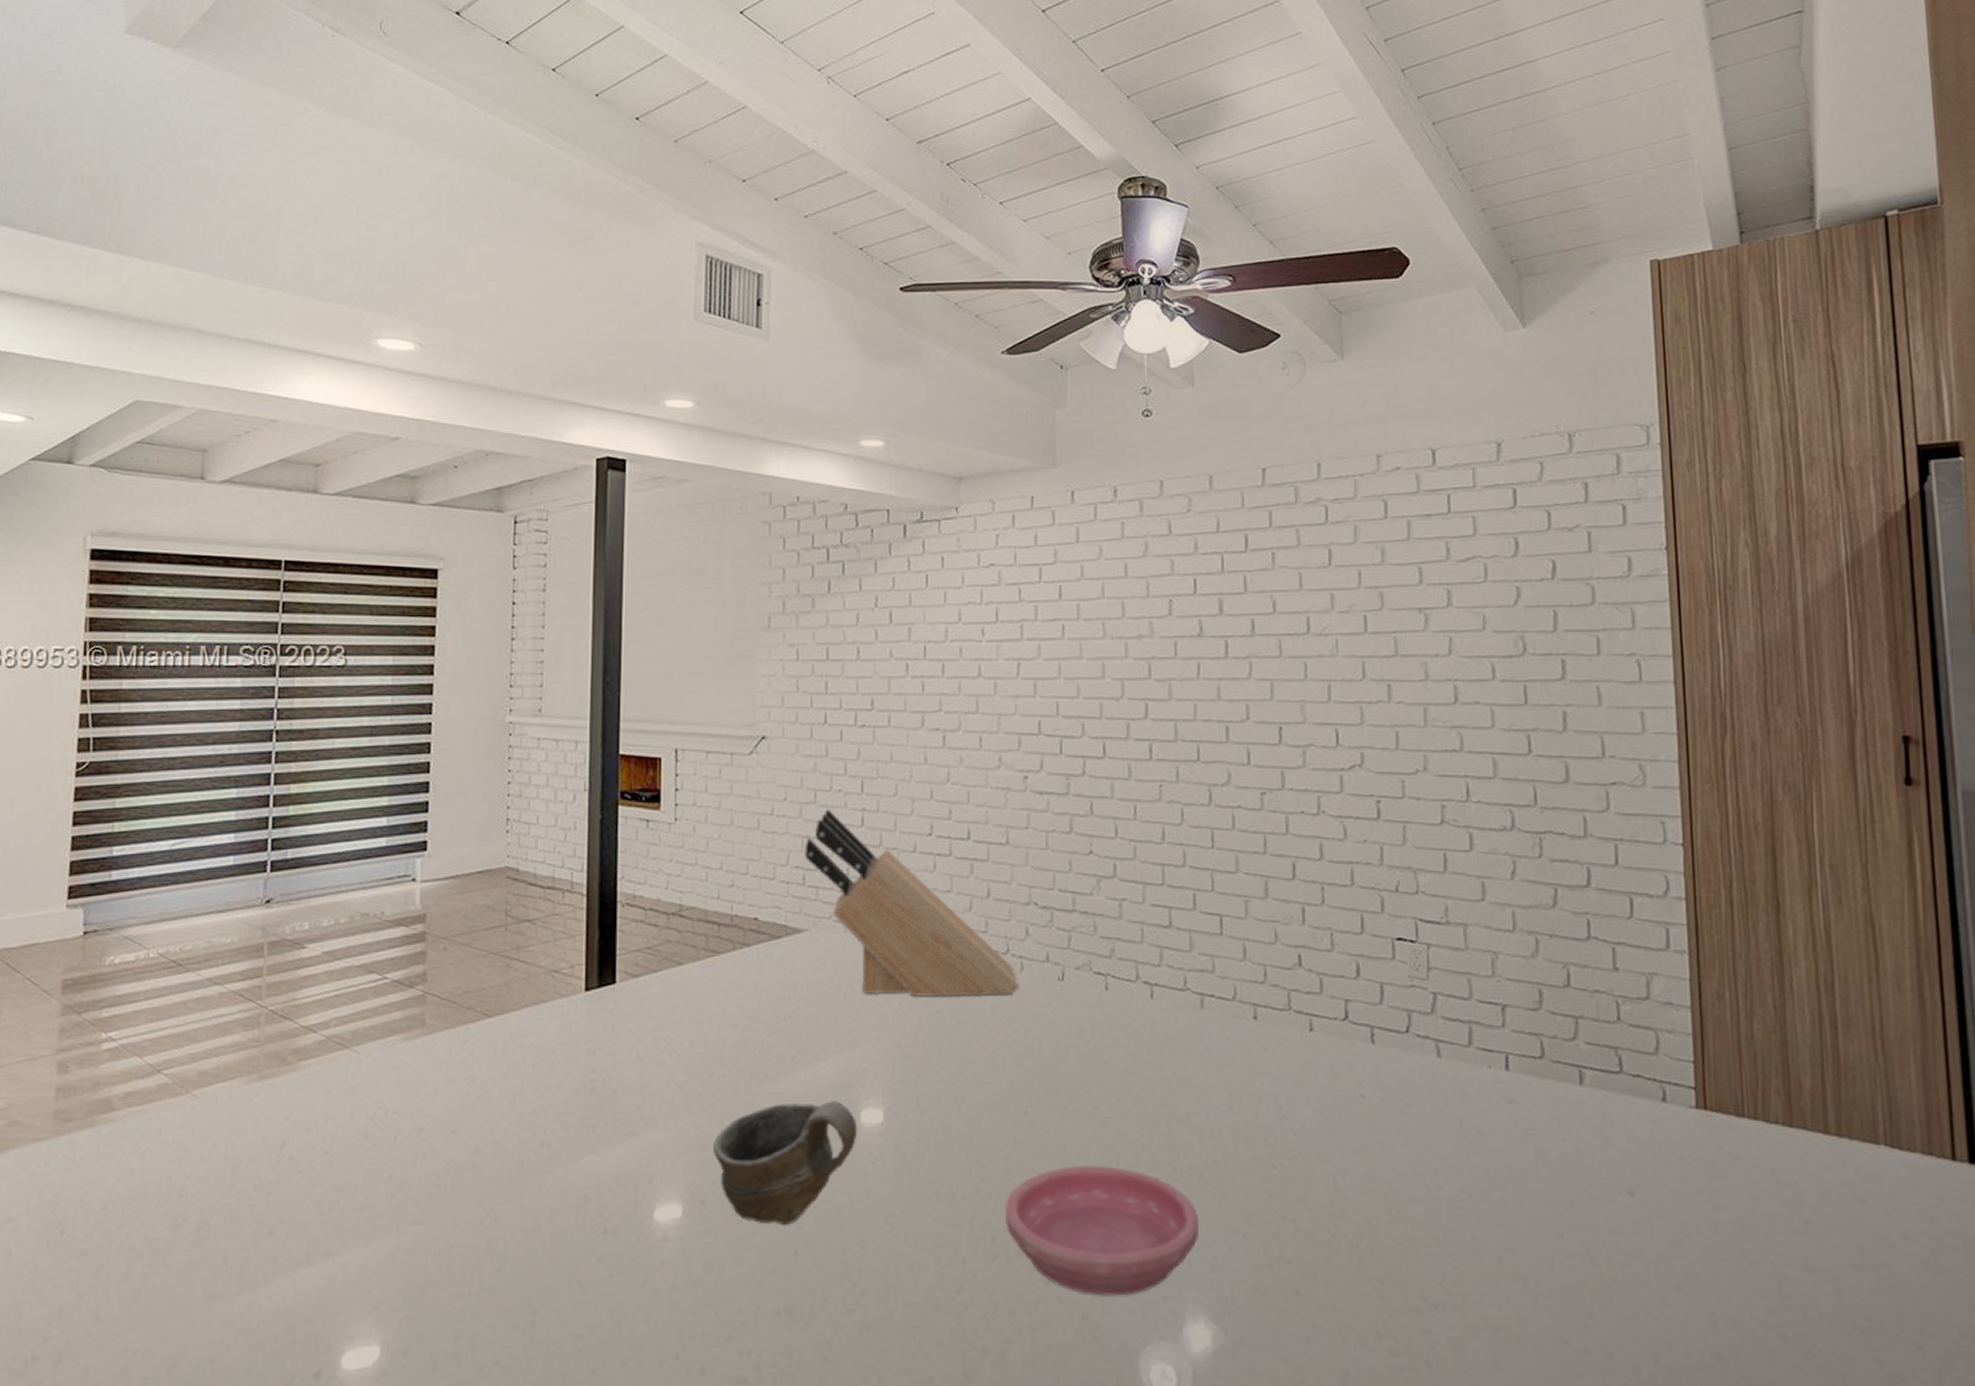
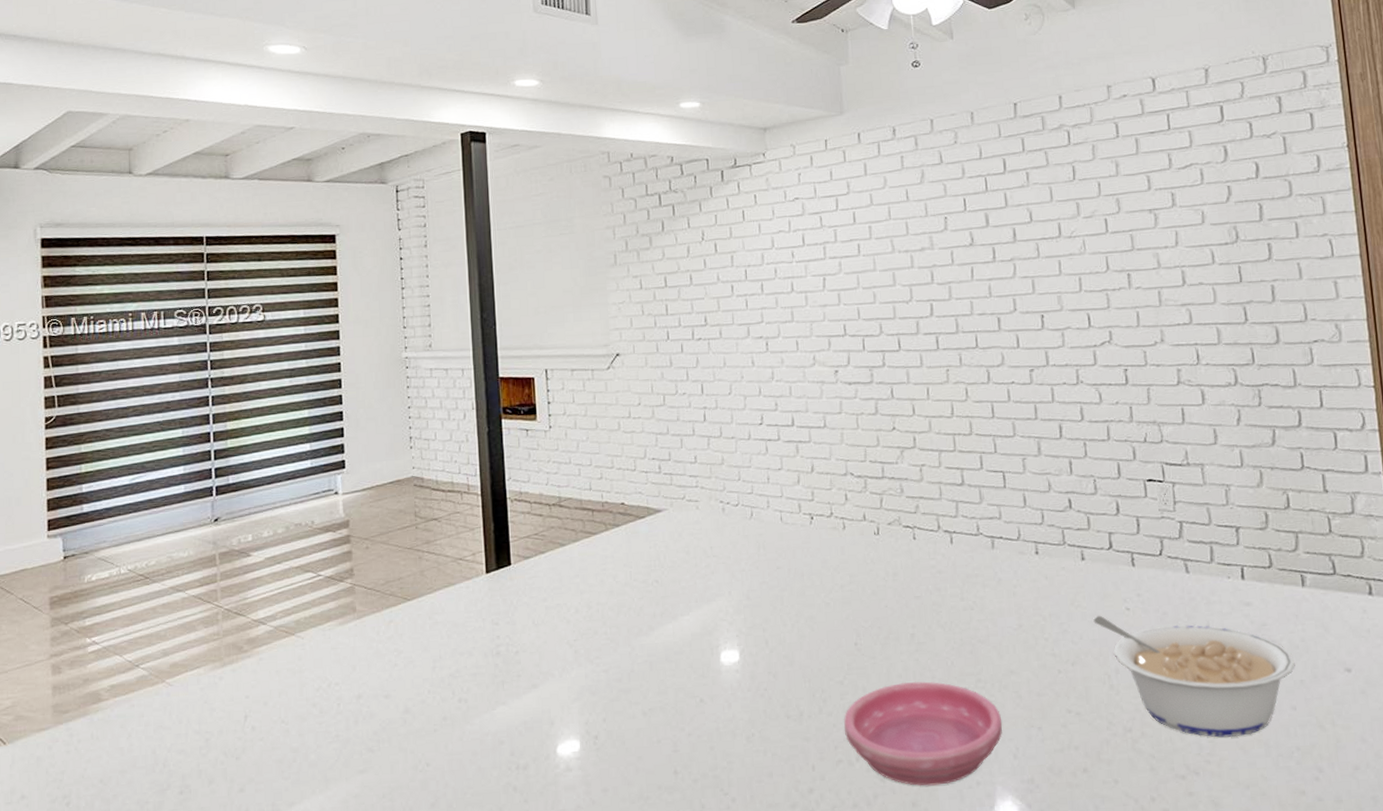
cup: present [713,1101,858,1226] -> none [601,646,719,751]
knife block: present [804,809,1020,997] -> none [658,409,843,558]
legume: none [1319,1101,1566,1265] -> present [1093,615,1295,738]

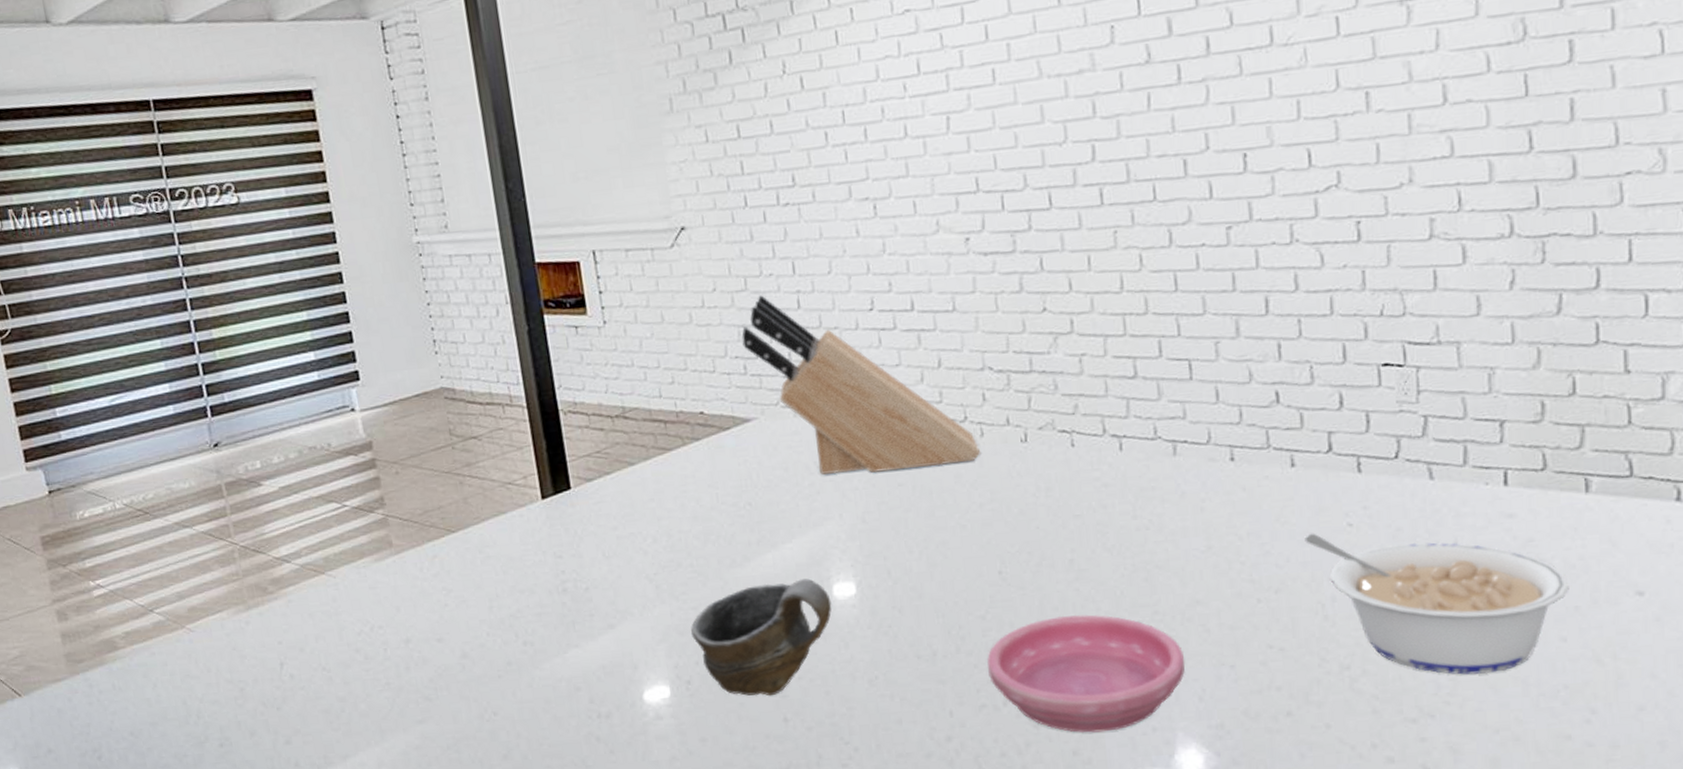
cup: none [601,646,719,751] -> present [691,578,832,696]
knife block: none [658,409,843,558] -> present [741,295,981,475]

